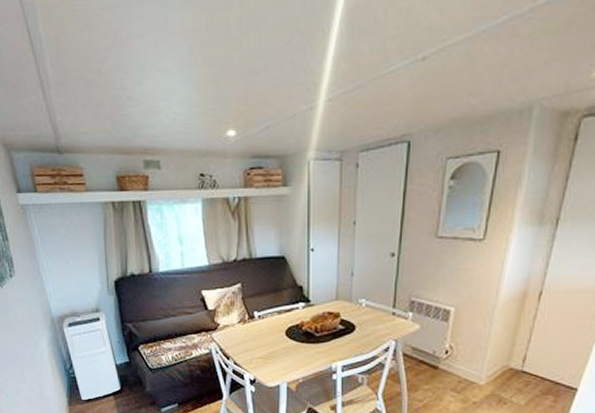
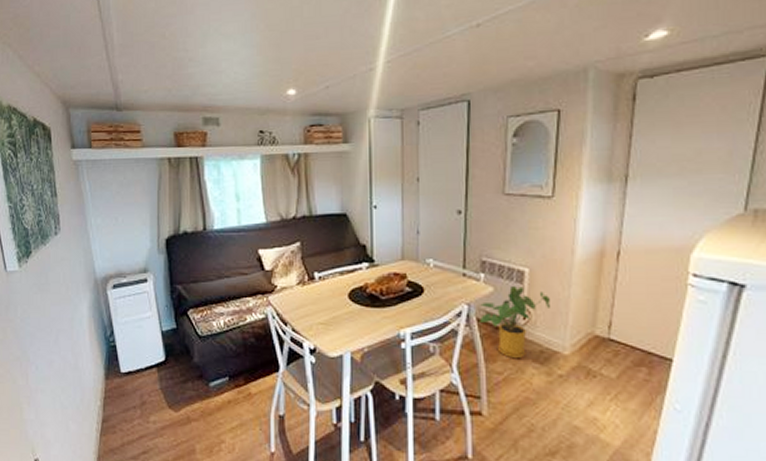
house plant: none [405,324,471,389] -> present [479,286,550,359]

